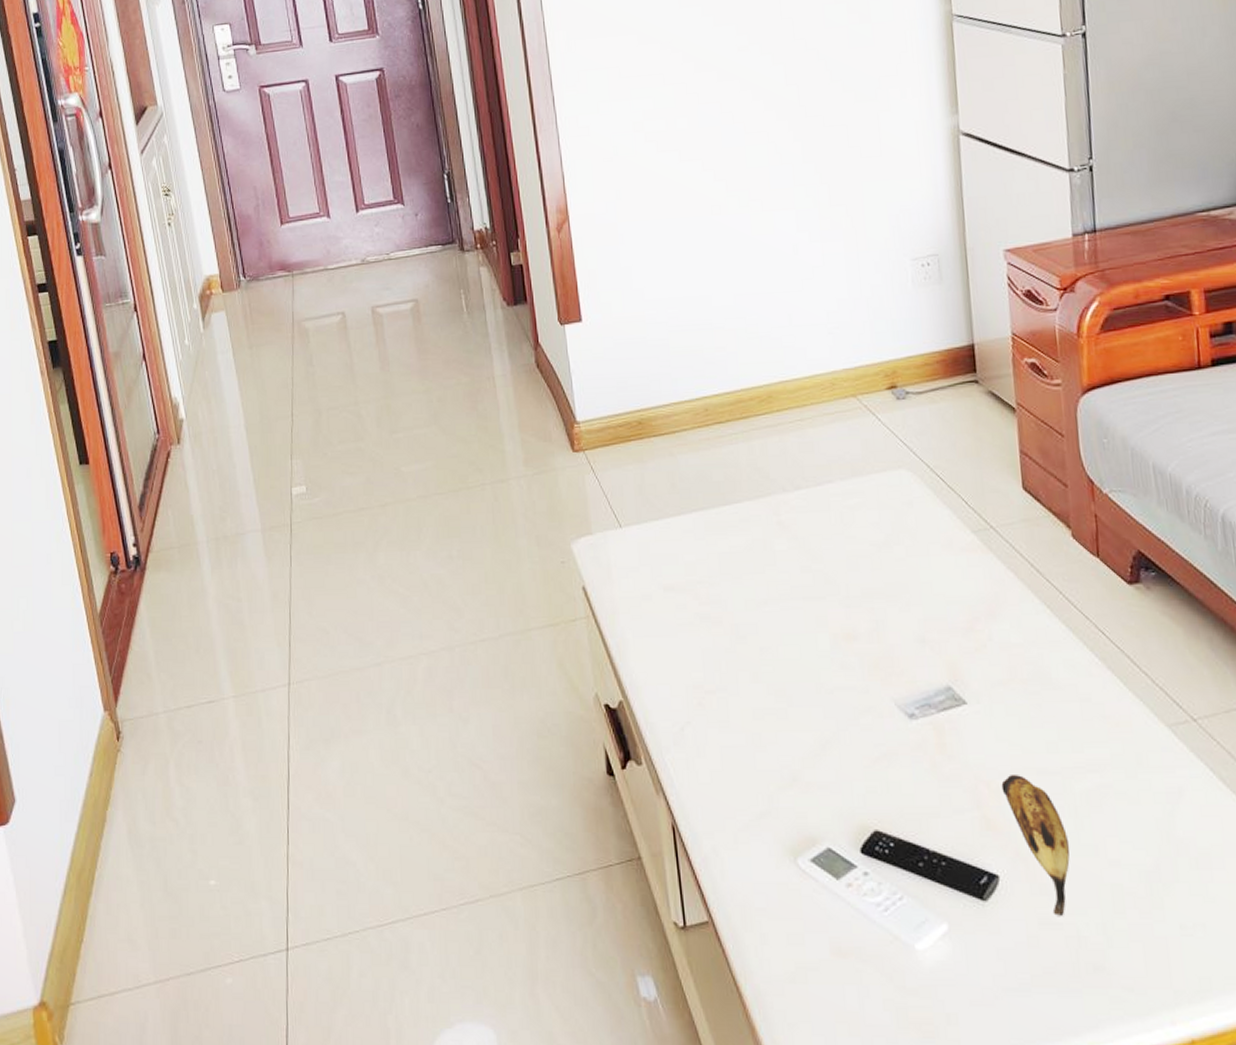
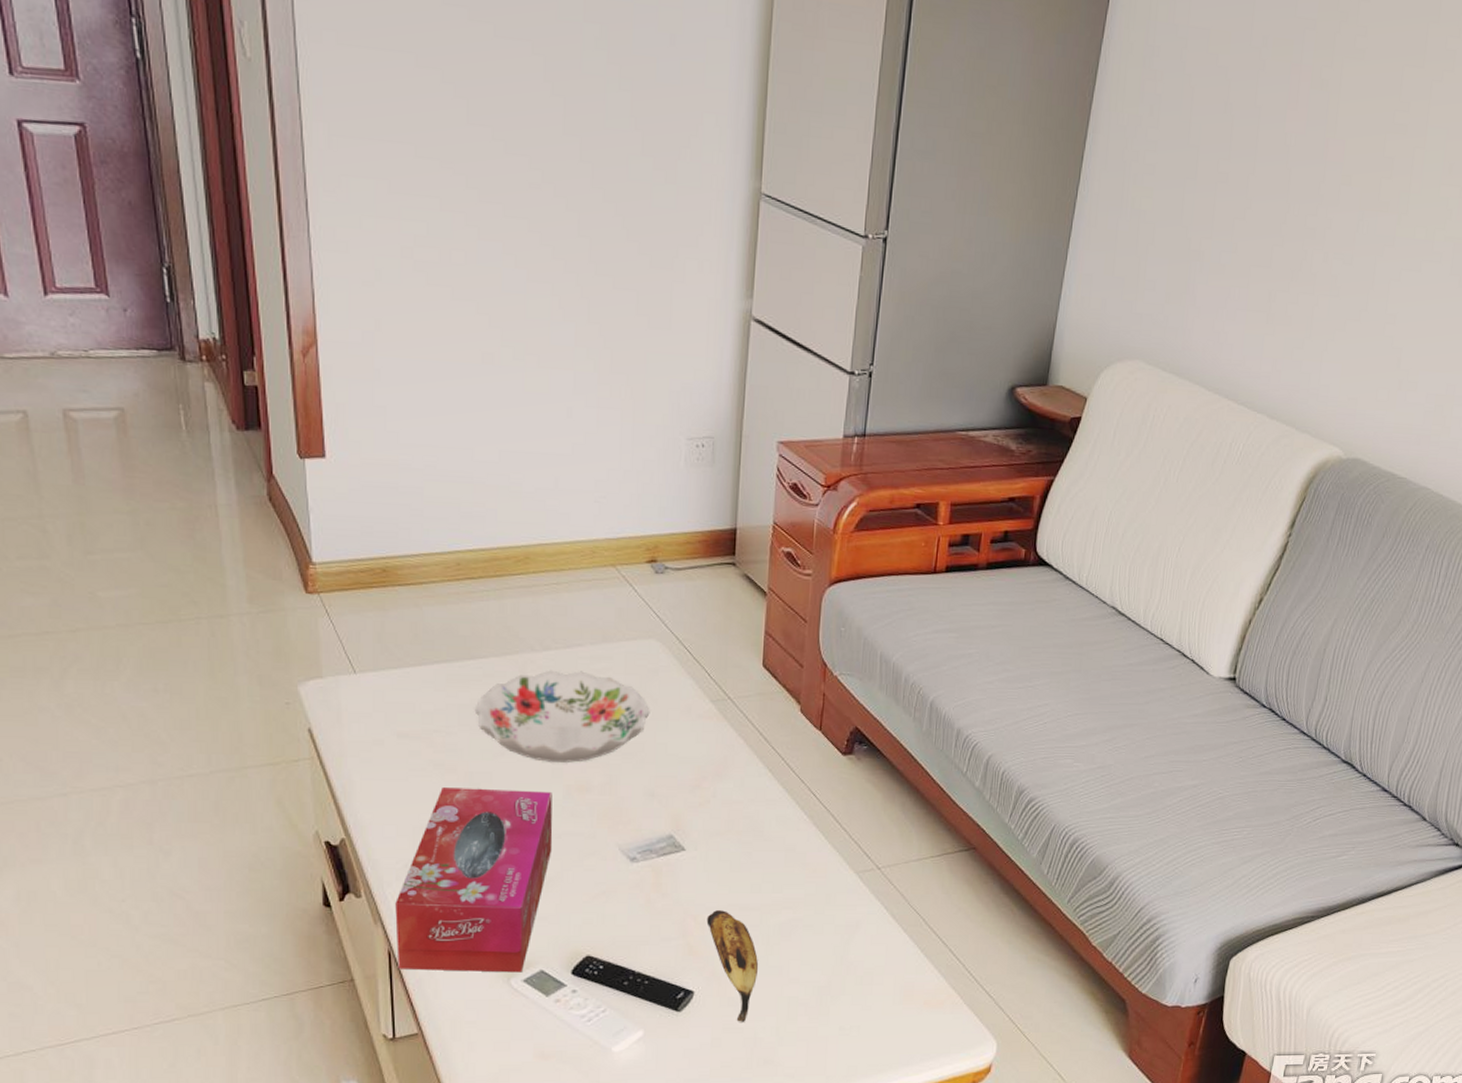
tissue box: none [675,641,826,851] -> present [395,787,553,973]
decorative bowl: none [734,509,910,609] -> present [474,671,650,762]

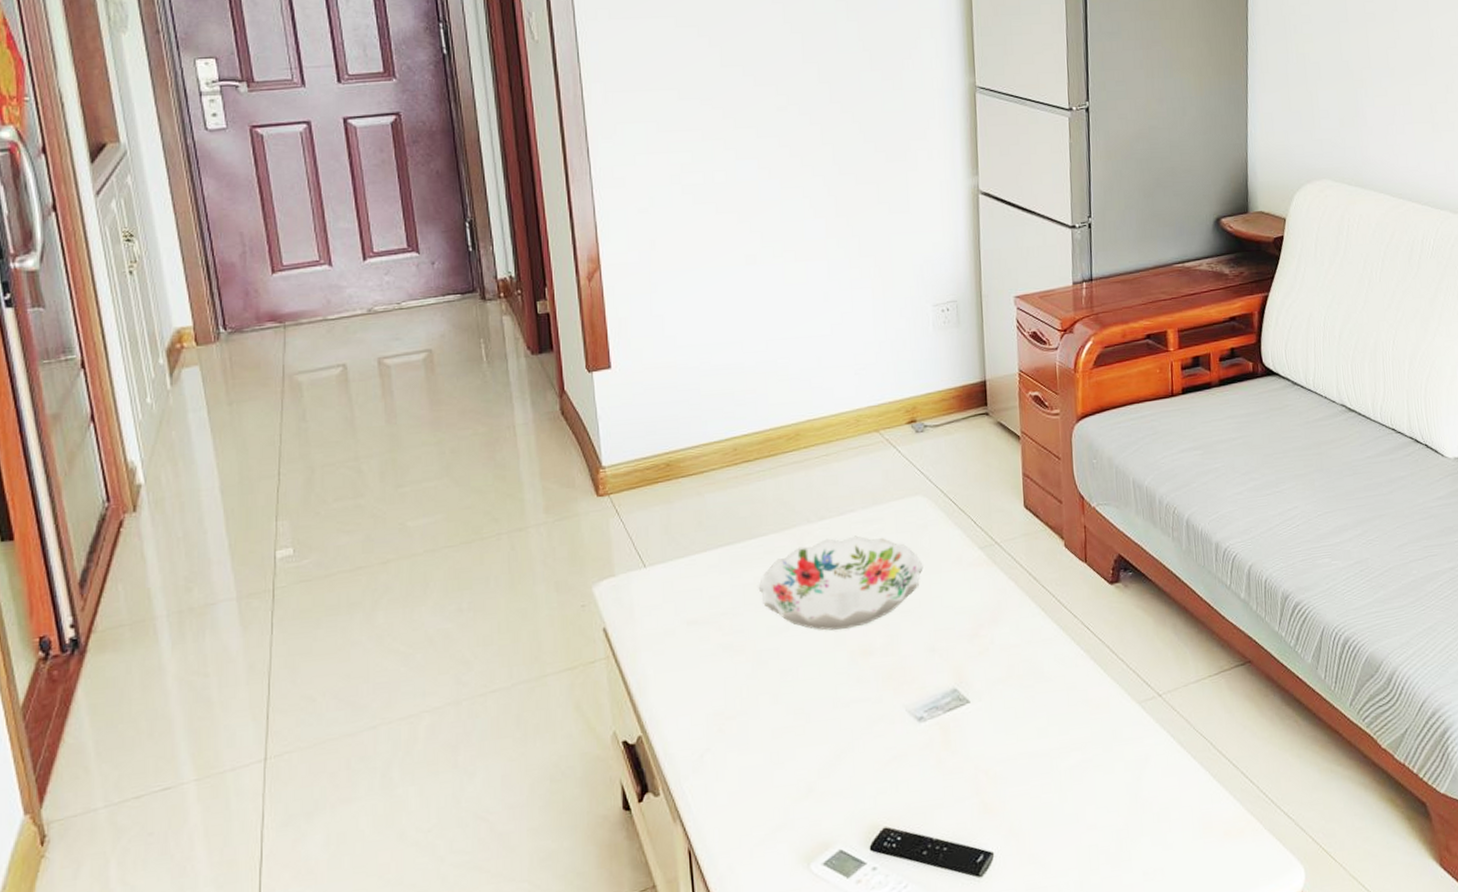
tissue box: present [395,787,553,973] -> none [693,660,842,869]
banana: present [706,910,758,1022] -> none [998,761,1054,880]

